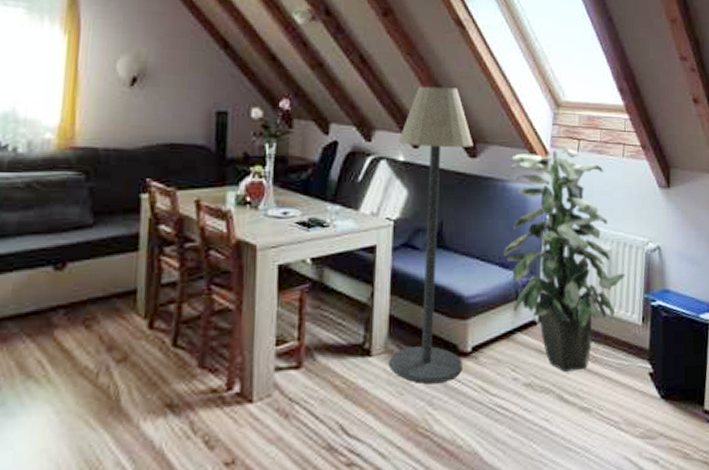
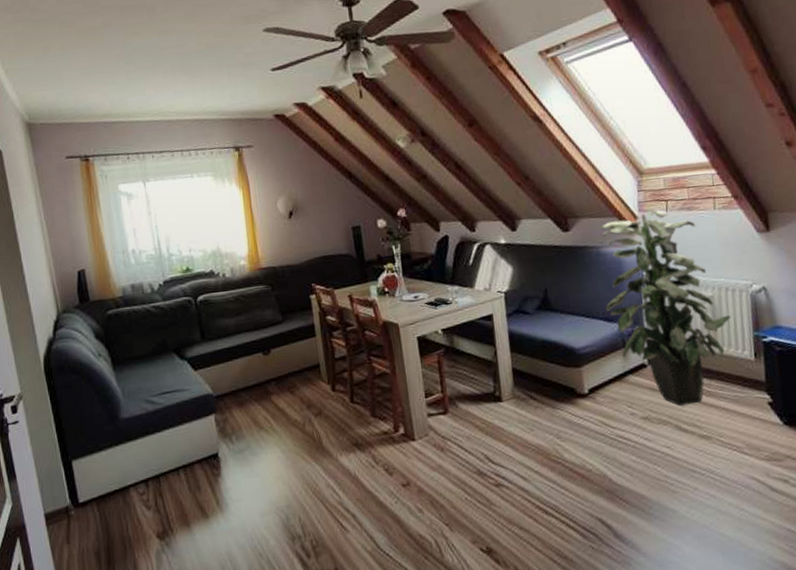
floor lamp: present [390,86,474,384] -> none [498,175,583,421]

